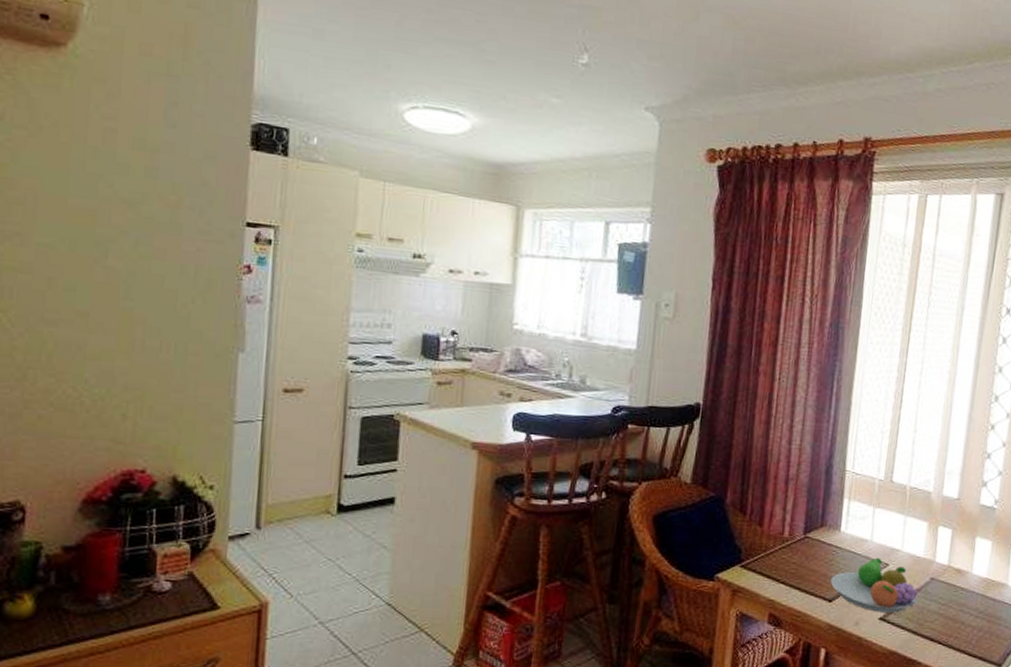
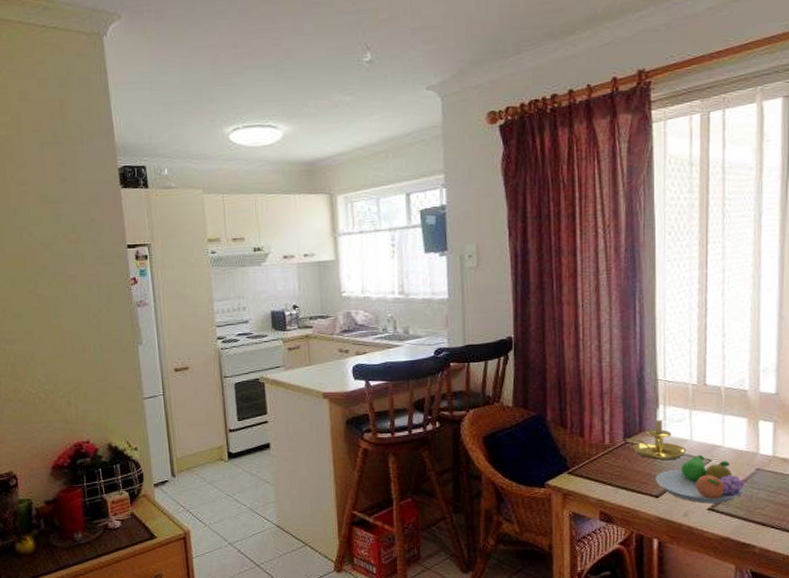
candle holder: none [804,501,865,560] -> present [624,407,686,460]

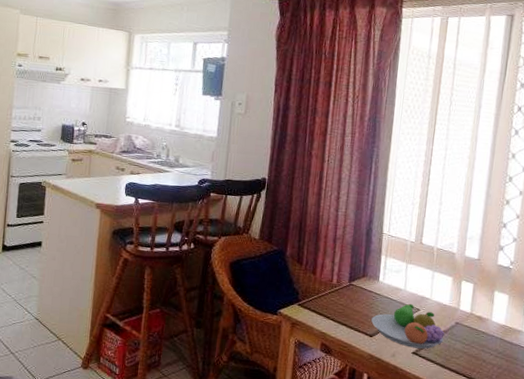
candle holder: present [624,407,686,460] -> none [349,257,400,305]

